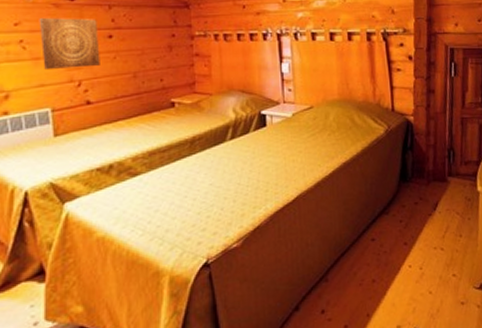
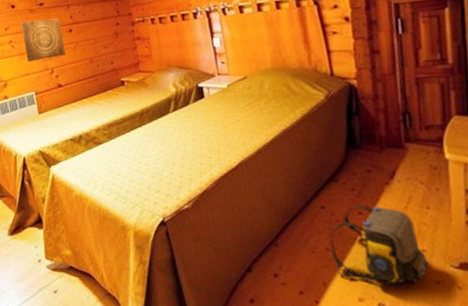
shoulder bag: none [376,235,458,311] -> present [329,205,430,285]

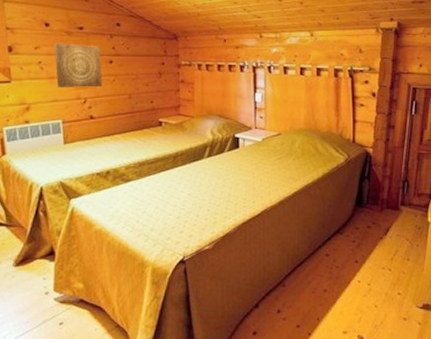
shoulder bag: present [329,205,430,285] -> none [328,254,402,321]

